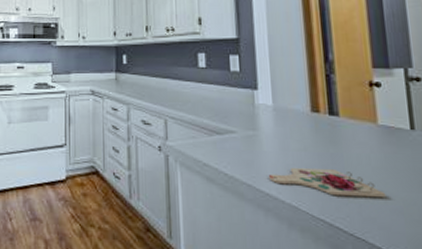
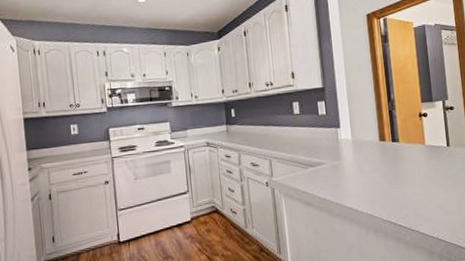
cutting board: present [268,168,386,198] -> none [350,183,432,203]

